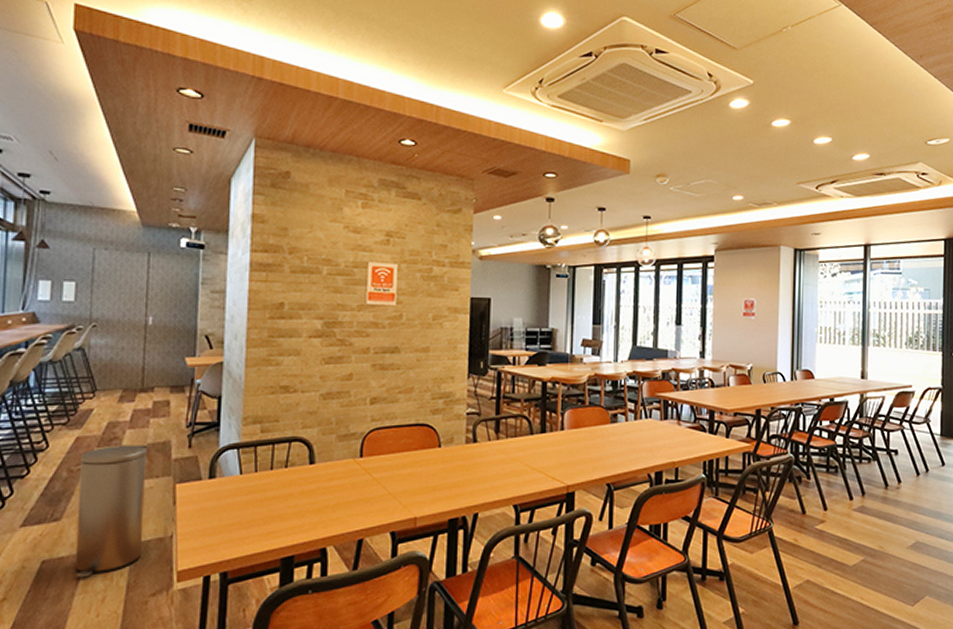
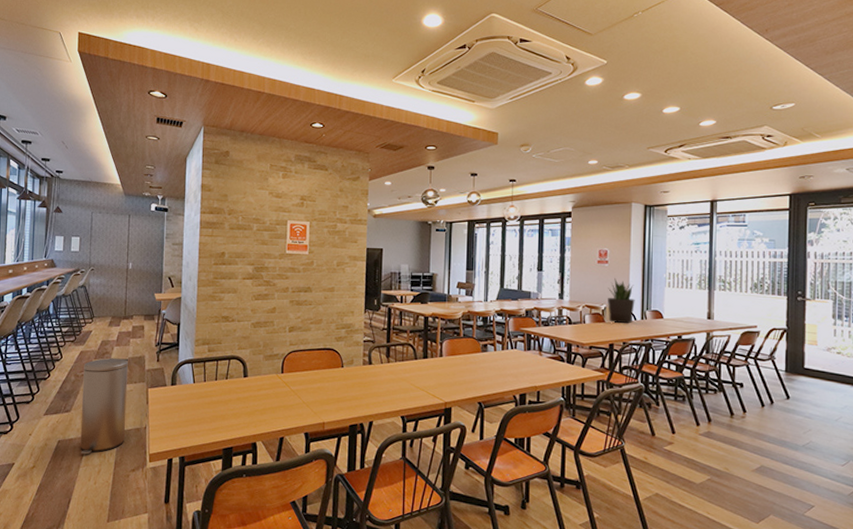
planter: none [754,333,784,386] -> present [608,278,635,324]

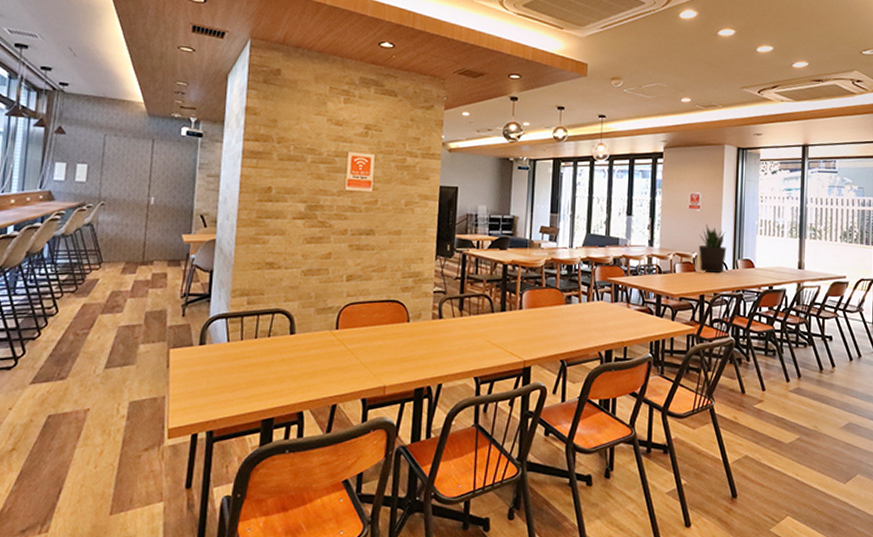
pedal bin: present [80,358,129,455] -> none [77,312,146,432]

